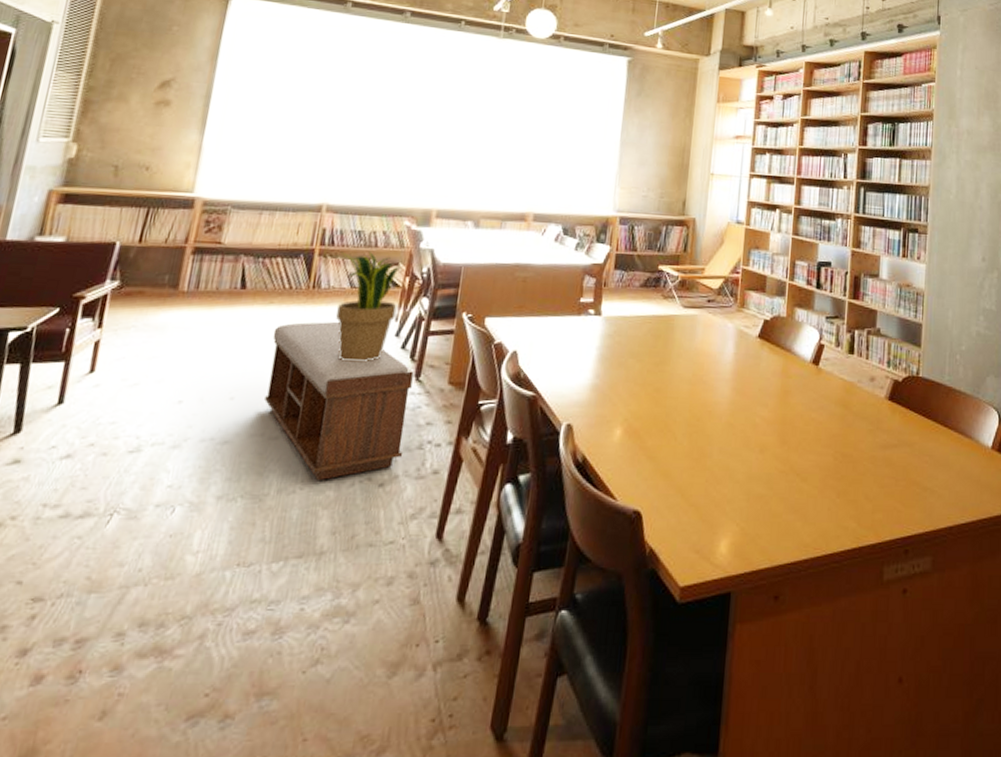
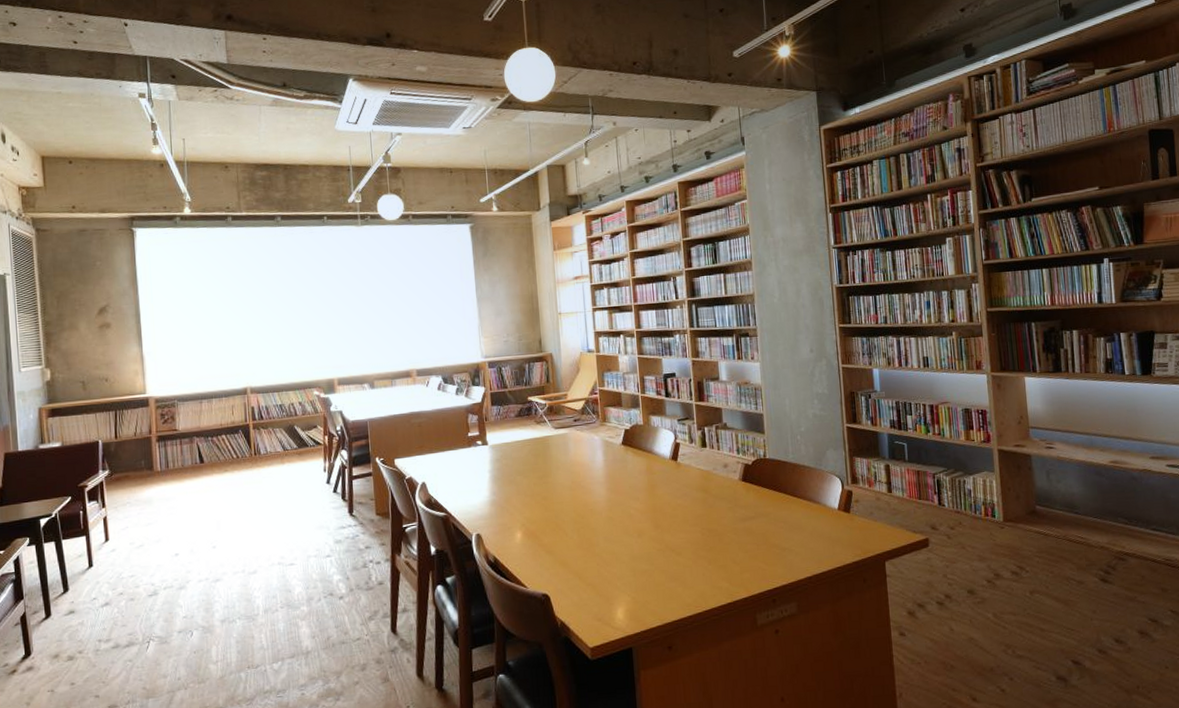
bench: present [264,321,414,481] -> none [233,478,353,601]
potted plant: present [336,251,400,362] -> none [269,420,324,508]

